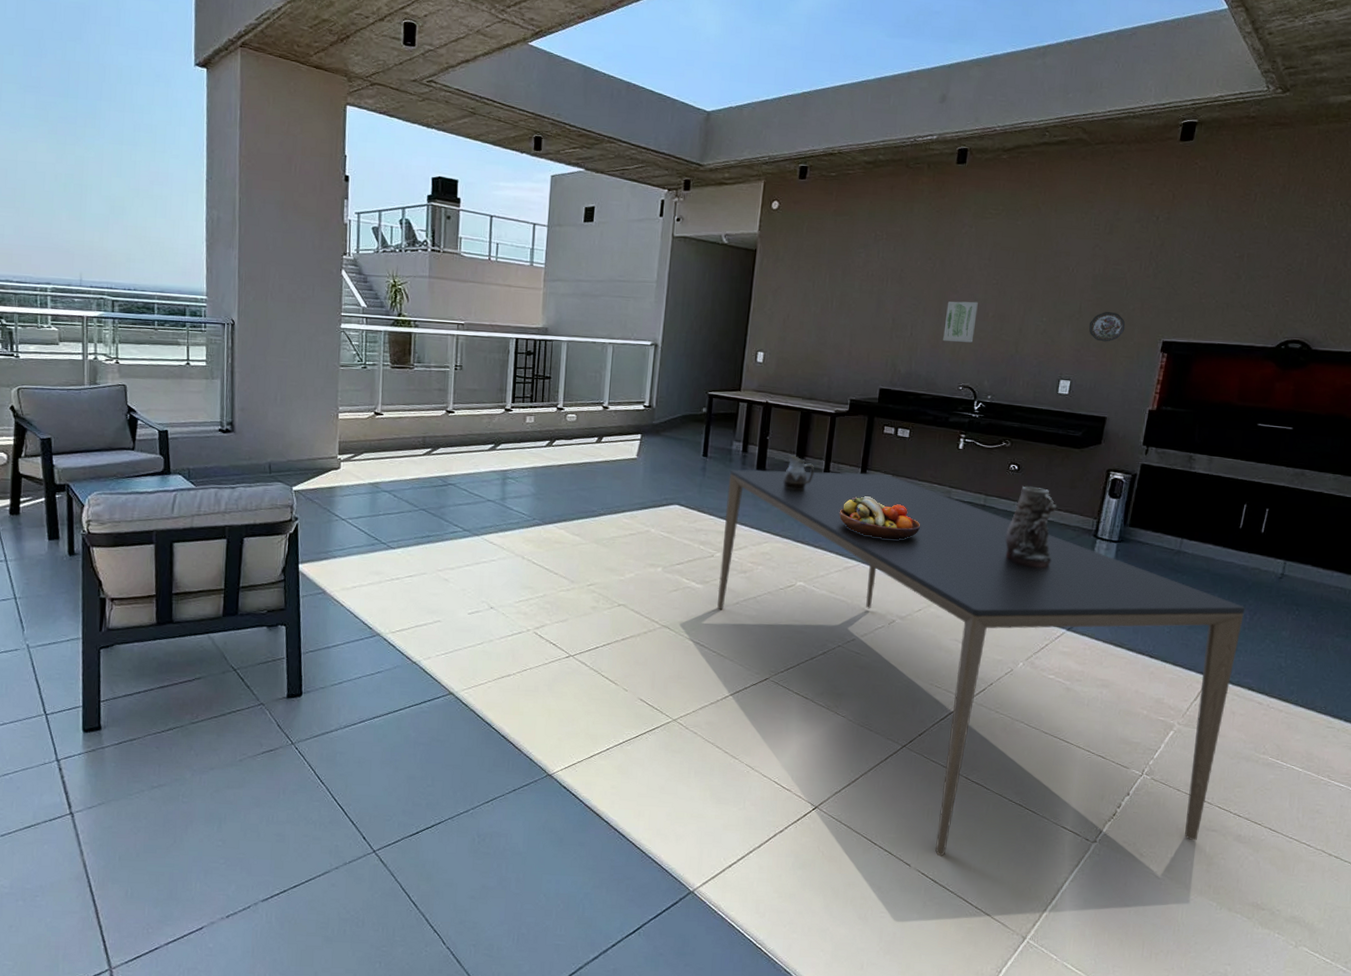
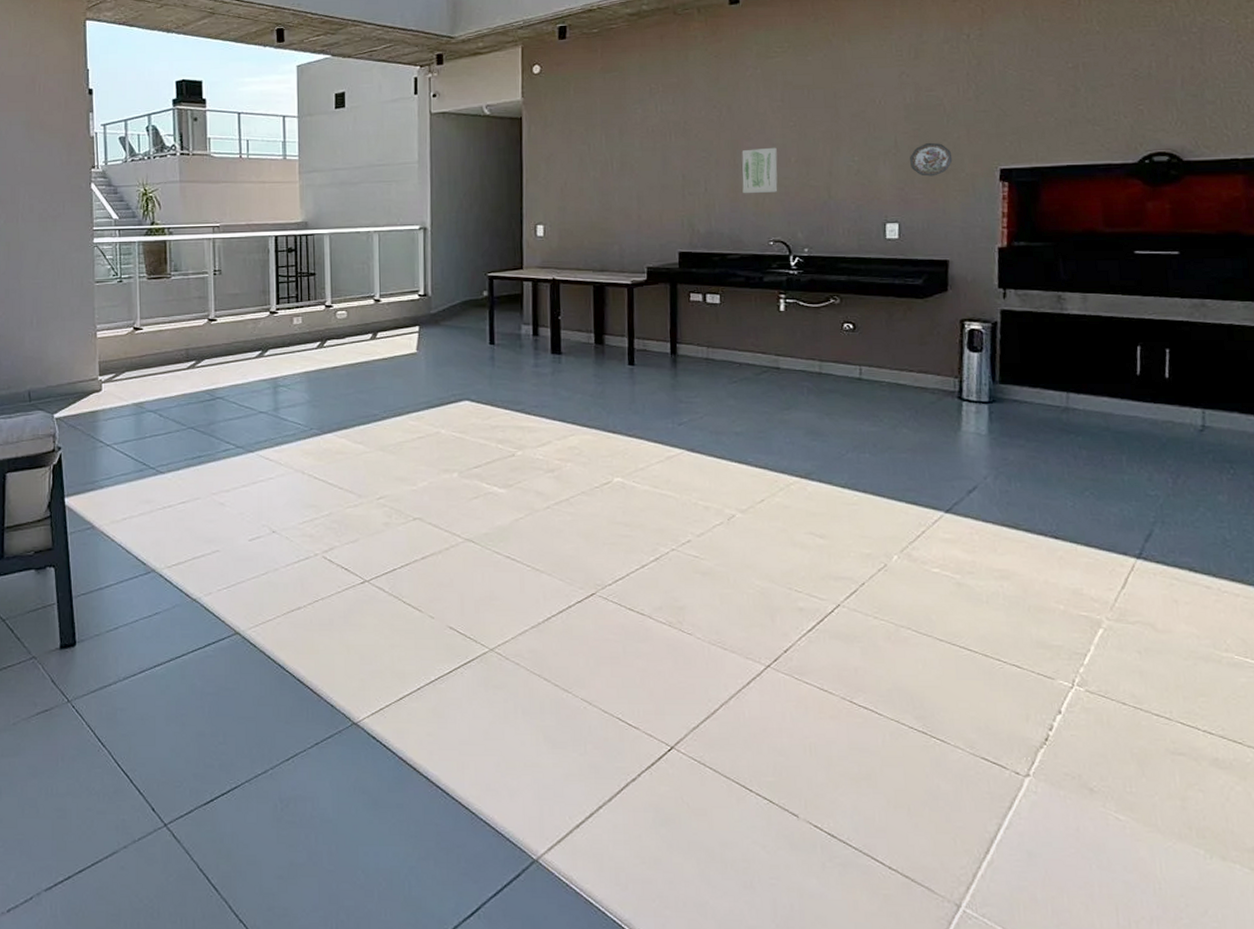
dining table: present [717,469,1246,857] -> none [521,346,1165,803]
pitcher: present [783,454,814,492] -> none [583,334,617,375]
fruit bowl: present [839,496,921,540] -> none [651,374,749,420]
vase: present [1005,487,1058,568] -> none [852,347,912,441]

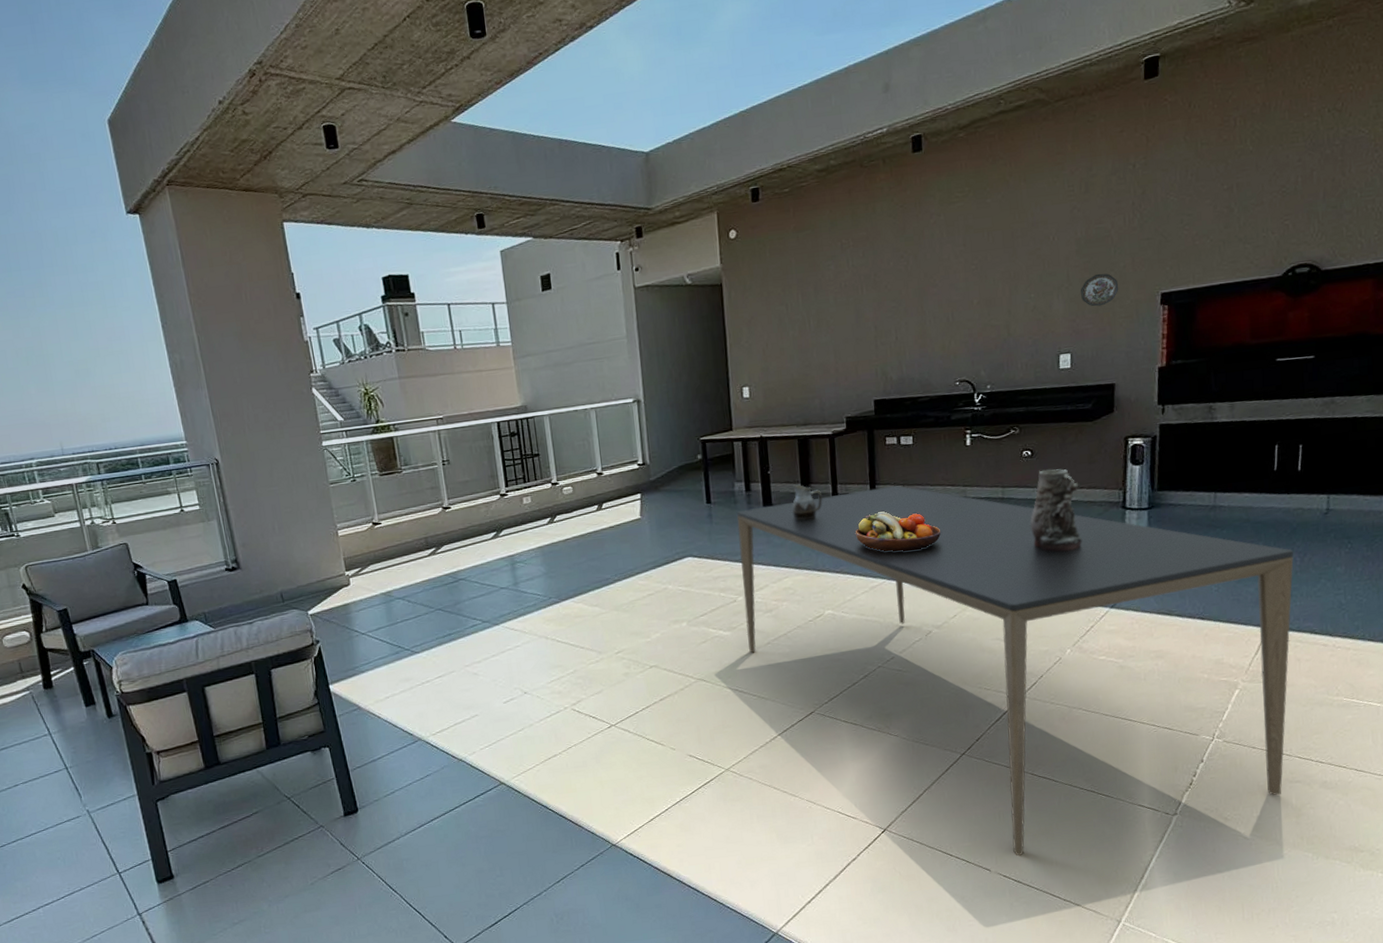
dining table: none [521,346,1165,803] -> present [736,485,1294,856]
pitcher: none [583,334,617,375] -> present [792,484,822,521]
fruit bowl: none [651,374,749,420] -> present [855,511,942,552]
wall art: present [741,147,778,194] -> none [928,291,962,339]
vase: none [852,347,912,441] -> present [1030,469,1082,552]

